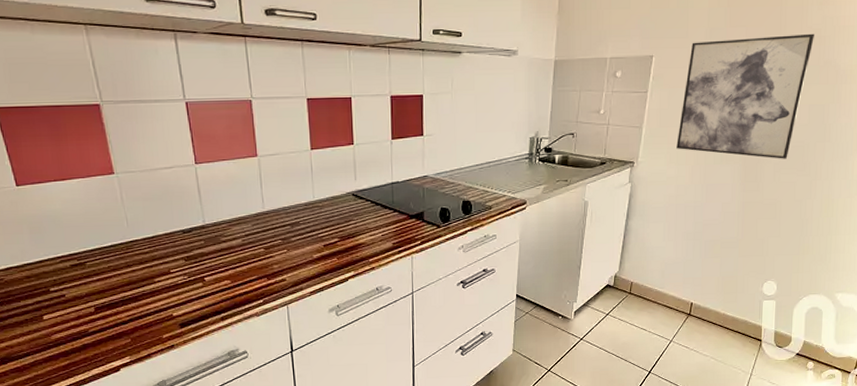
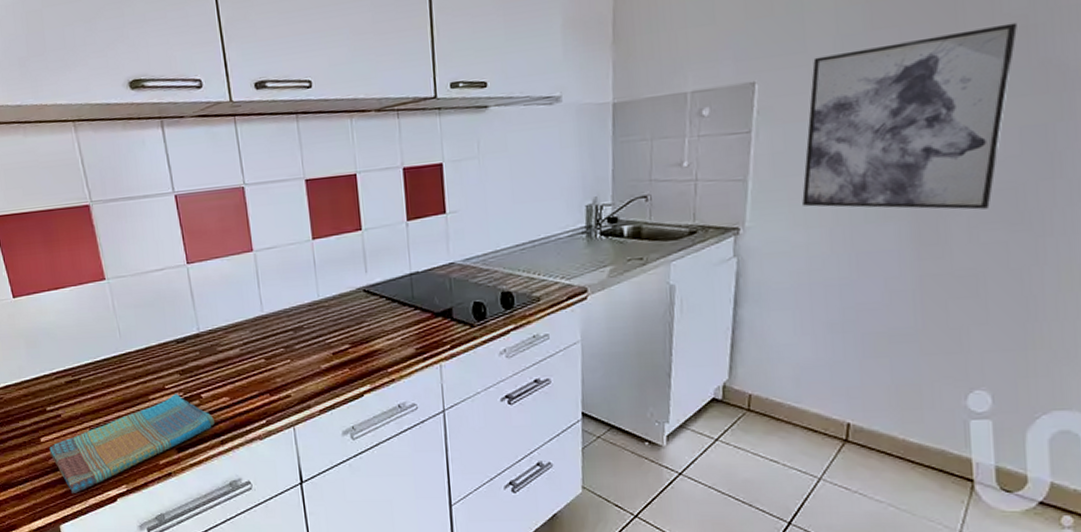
dish towel: none [52,276,216,365] -> present [49,393,214,493]

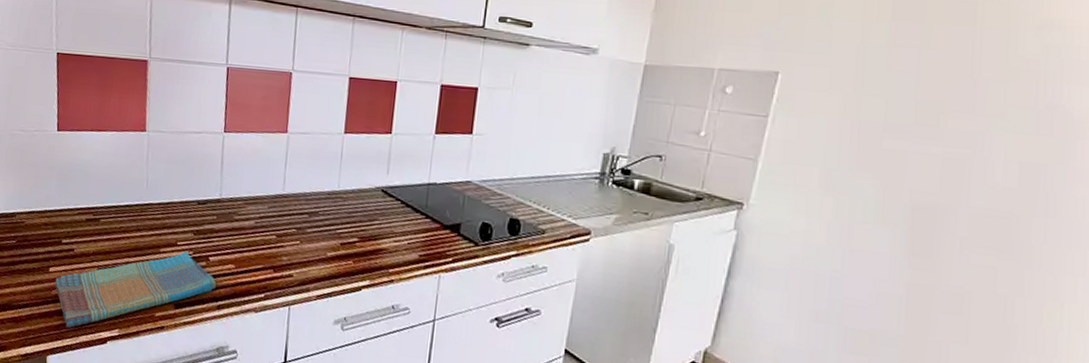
wall art: present [802,22,1017,210] -> none [806,60,1028,233]

